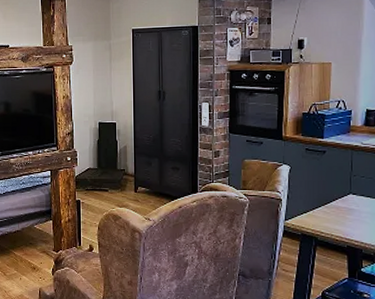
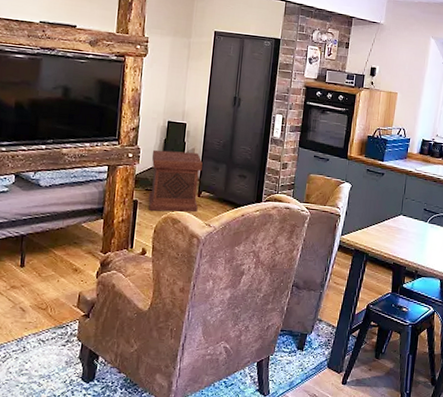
side table: none [88,150,136,209] -> present [148,150,203,213]

